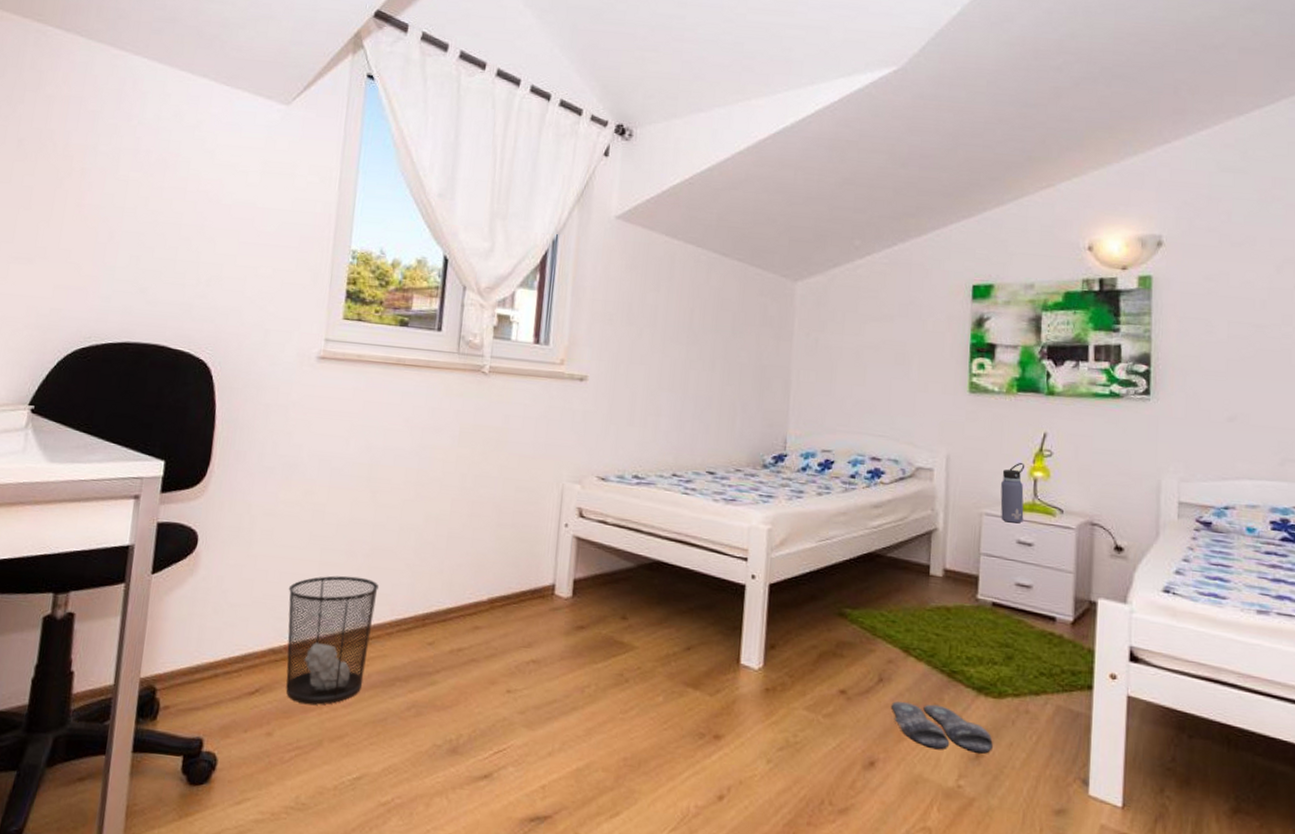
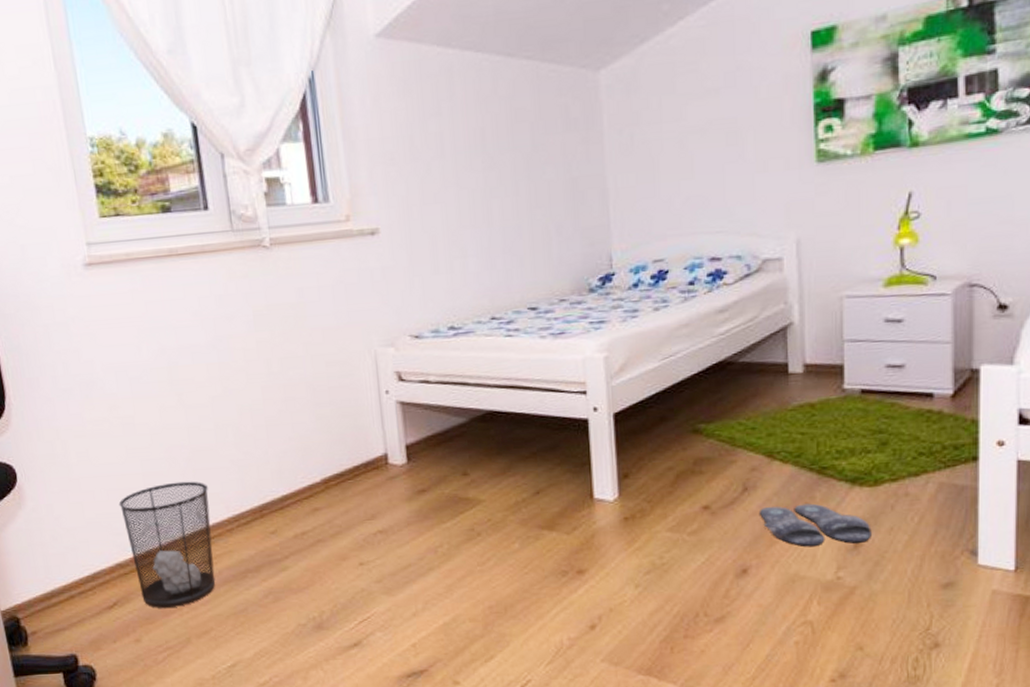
water bottle: present [1000,462,1025,524] -> none [861,231,891,302]

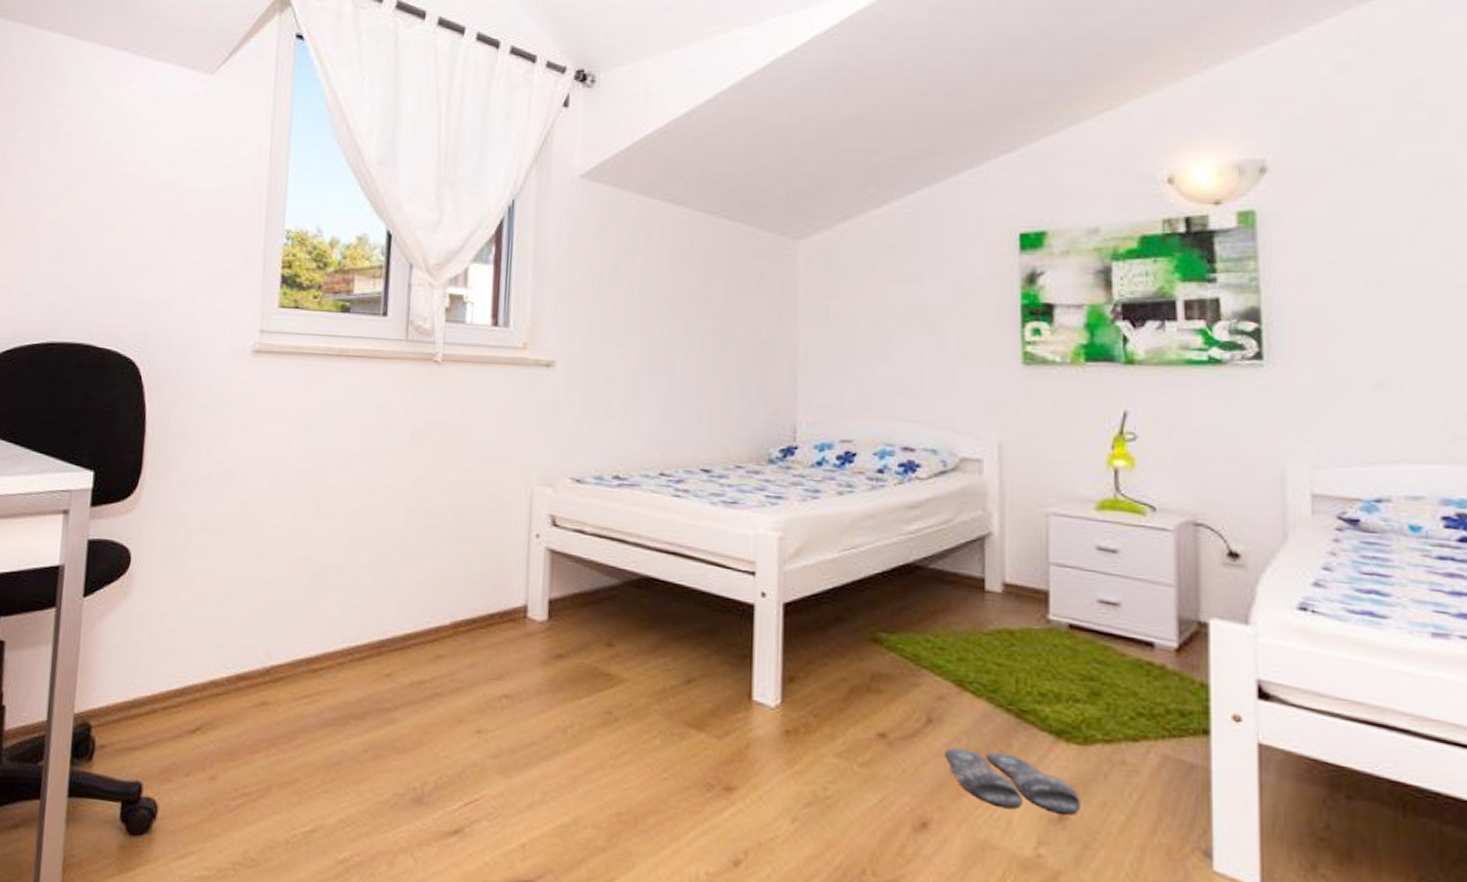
waste bin: present [118,481,216,608] -> none [229,597,327,745]

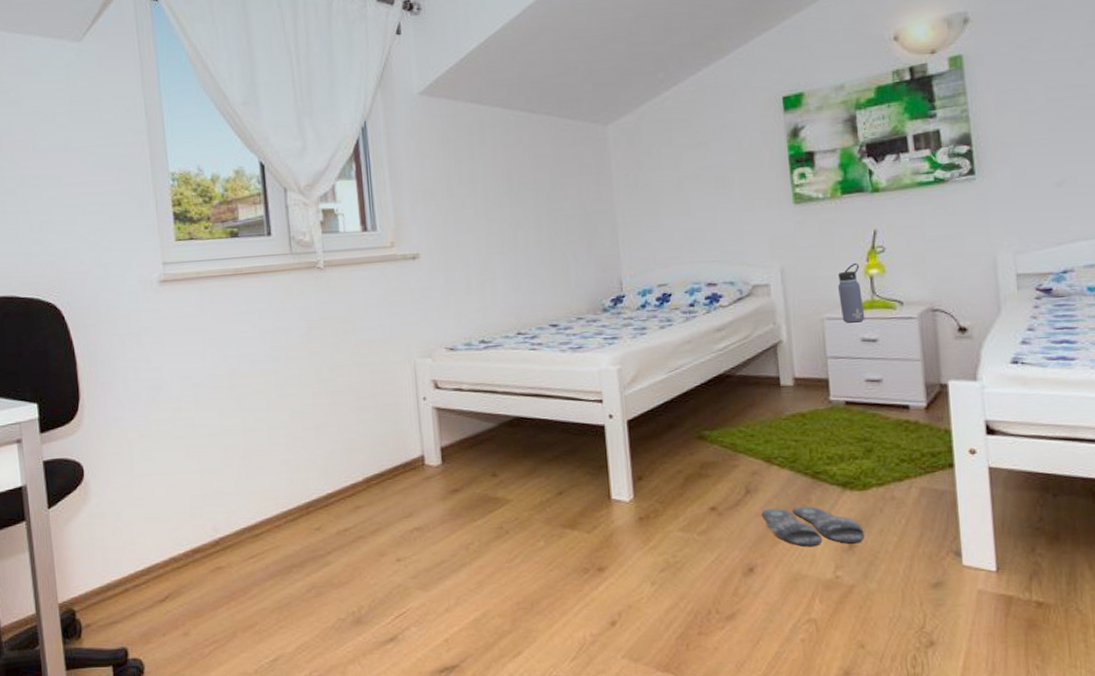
water bottle: none [1070,448,1104,525] -> present [837,262,865,323]

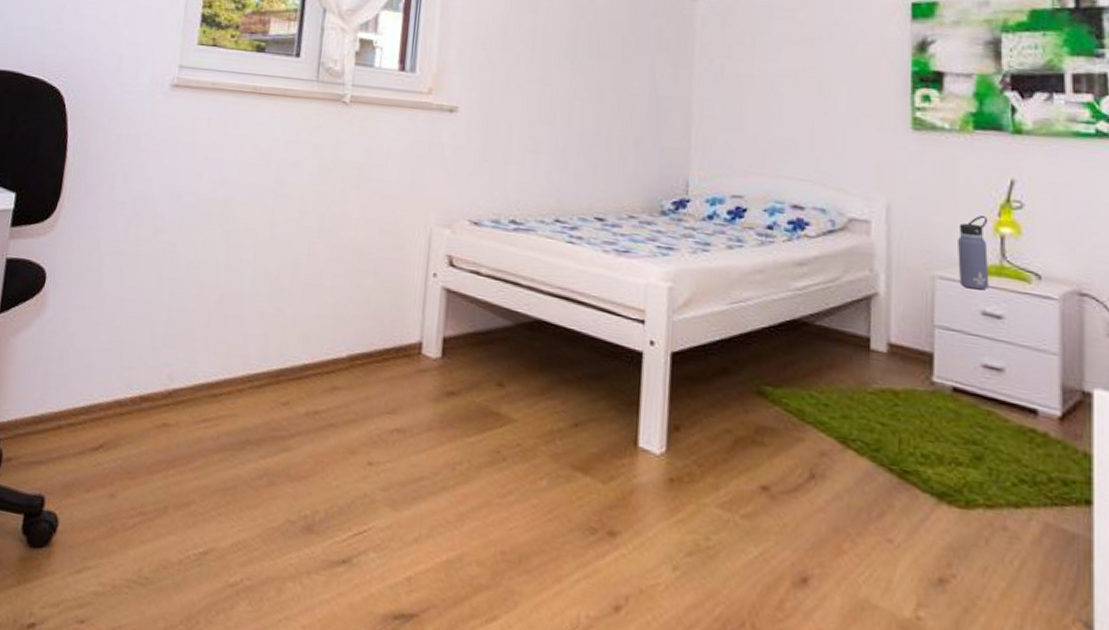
slippers: present [762,505,864,547] -> none [827,504,961,579]

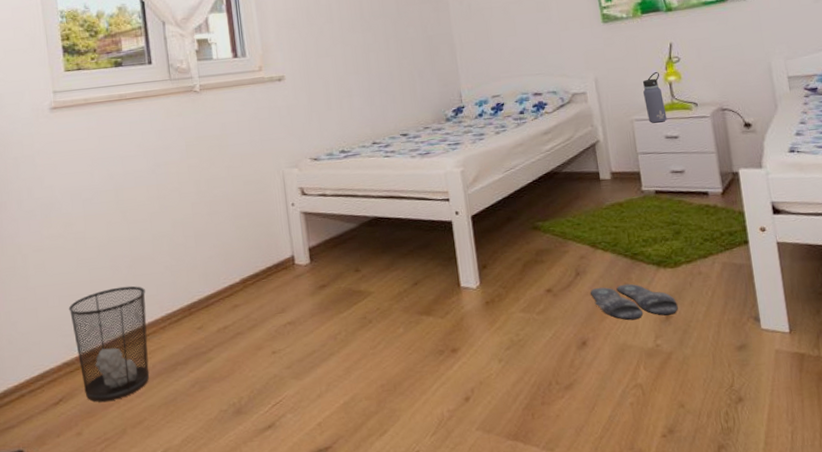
waste bin: none [131,322,230,466] -> present [68,285,150,402]
slippers: none [827,504,961,579] -> present [590,283,678,320]

